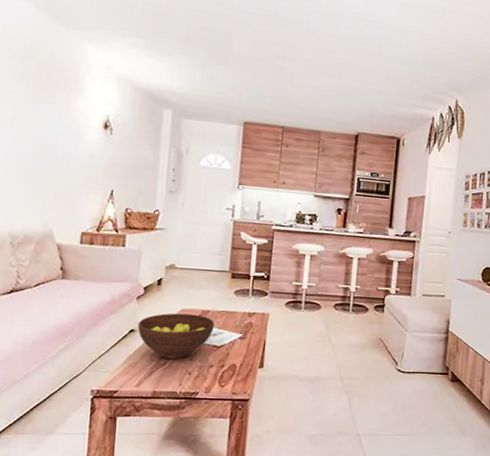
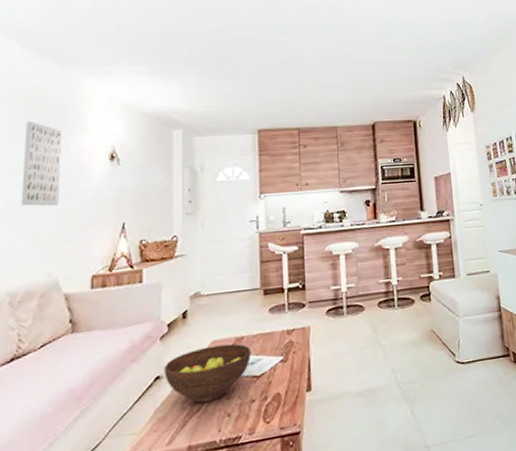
wall art: none [22,78,63,164] -> present [20,121,63,207]

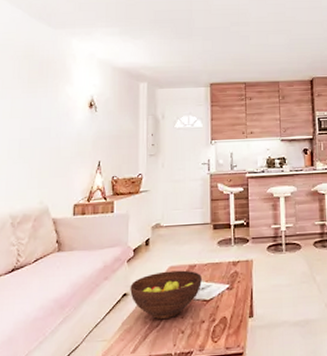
wall art: present [20,121,63,207] -> none [20,74,53,145]

